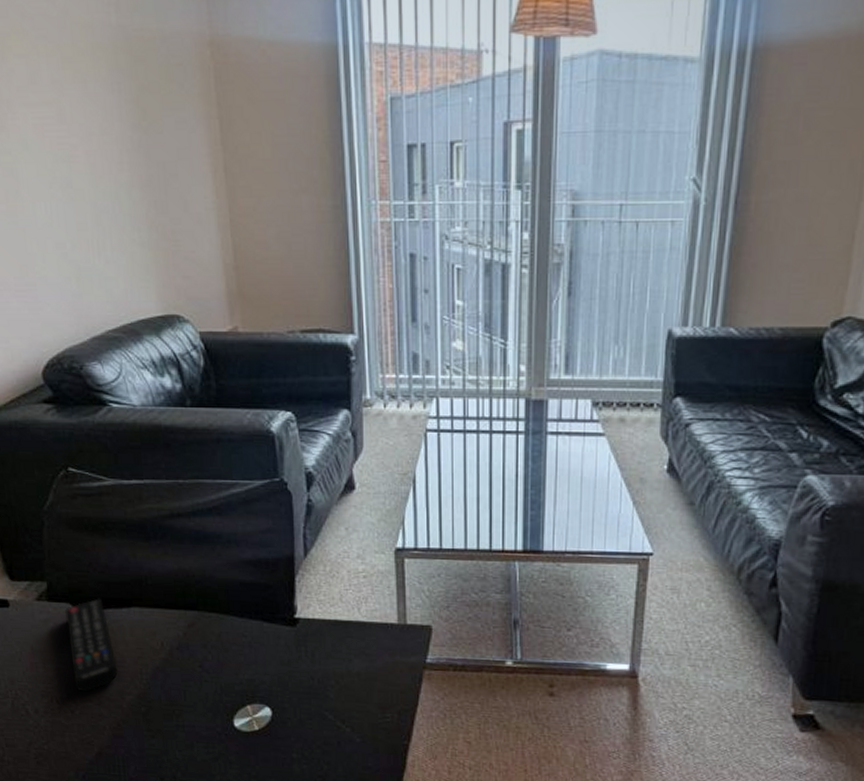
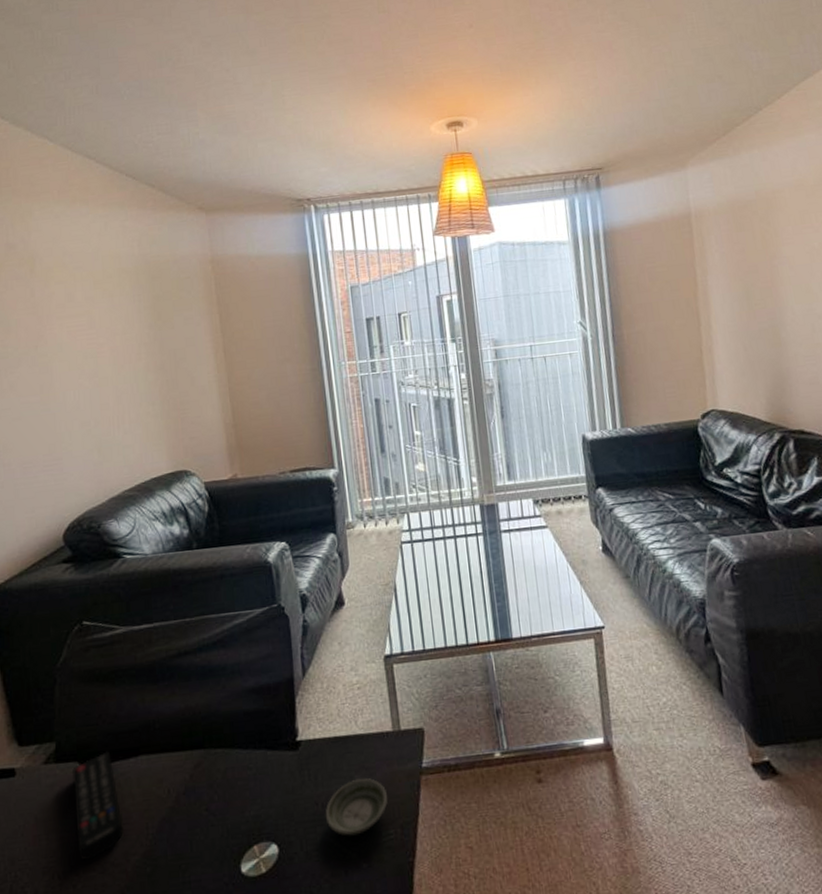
saucer: none [320,663,387,713] -> present [325,778,388,836]

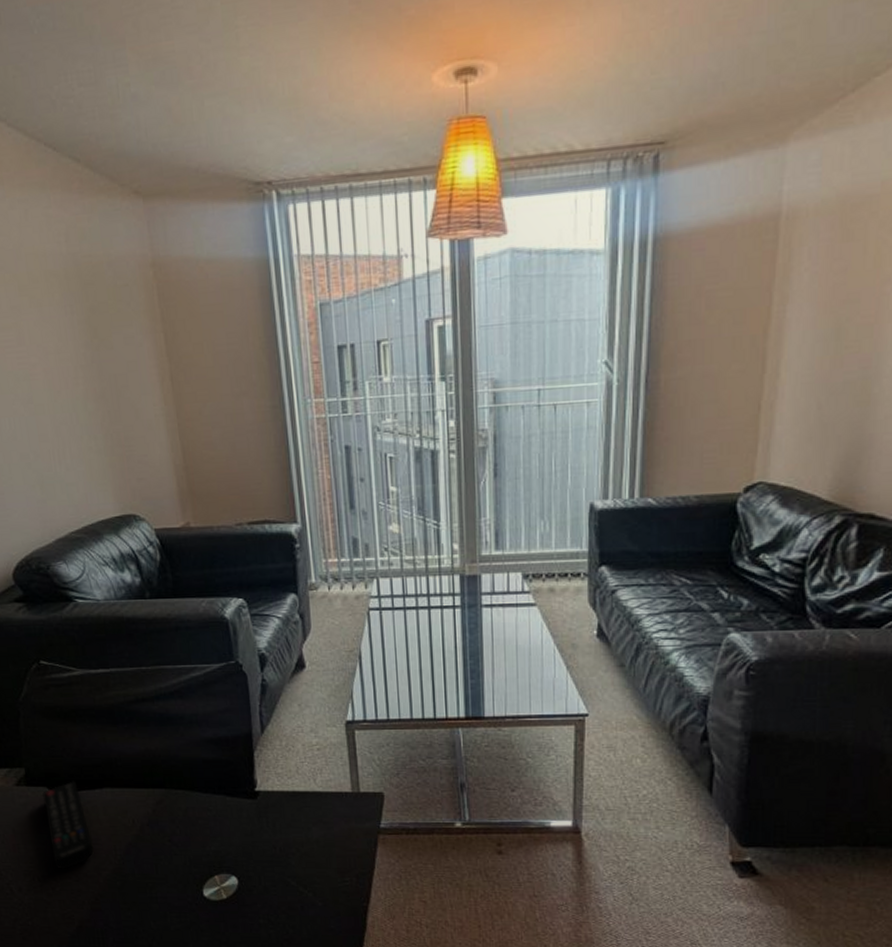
saucer: present [325,778,388,836] -> none [282,831,345,878]

